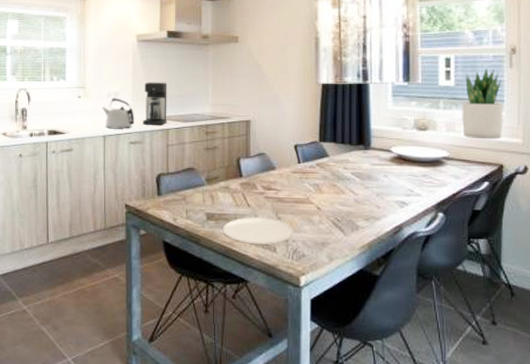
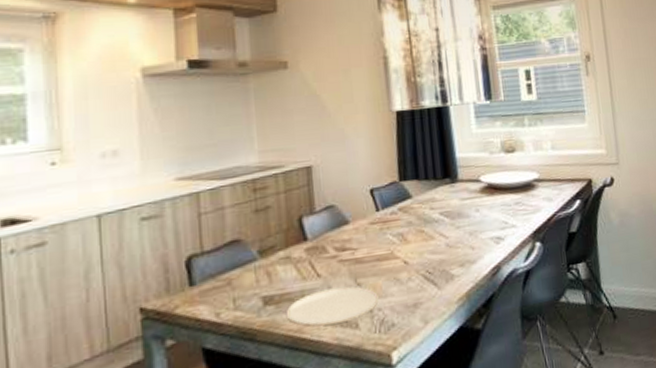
kettle: present [101,98,135,130] -> none [91,158,147,205]
coffee maker: present [143,82,167,125] -> none [158,129,196,191]
planter: present [462,68,503,140] -> none [546,78,587,155]

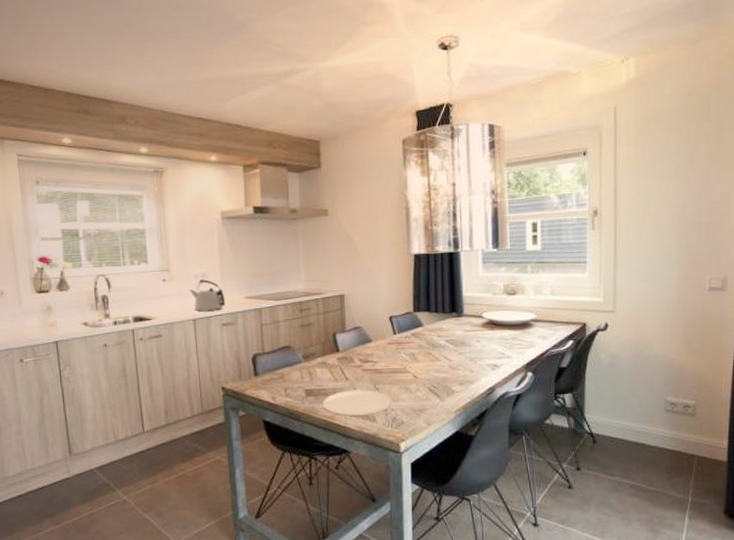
kettle: none [91,158,147,205] -> present [189,279,226,313]

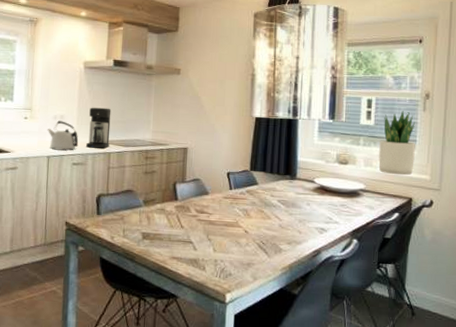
coffee maker: none [233,260,259,306] -> present [86,107,111,149]
plate: present [322,389,392,416] -> none [156,237,222,264]
planter: none [548,231,586,301] -> present [378,111,415,176]

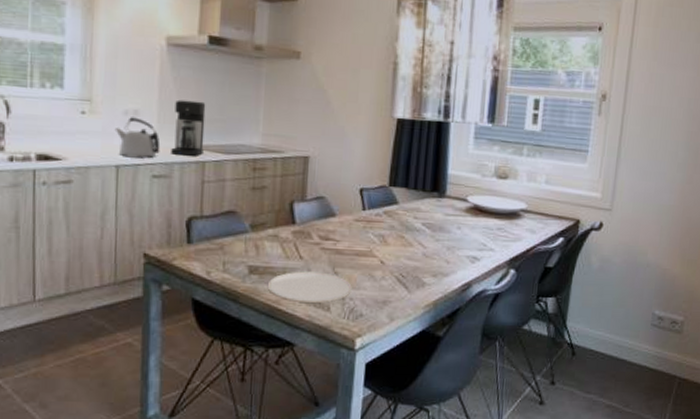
plate: none [156,237,222,264] -> present [267,271,352,303]
planter: present [378,111,415,176] -> none [544,114,588,193]

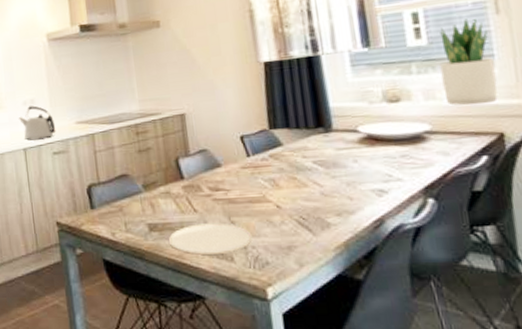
coffee maker: present [171,99,206,156] -> none [61,82,91,132]
planter: none [544,114,588,193] -> present [440,19,498,106]

